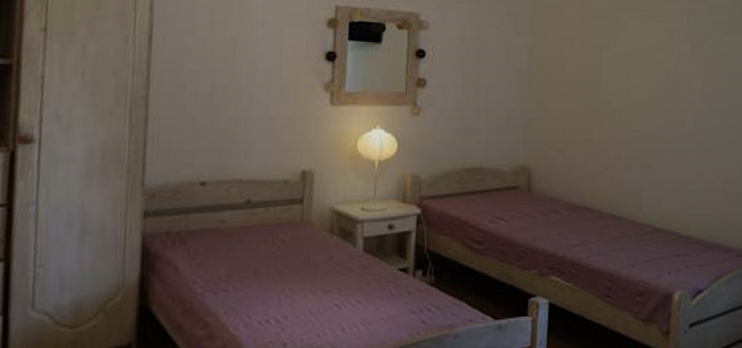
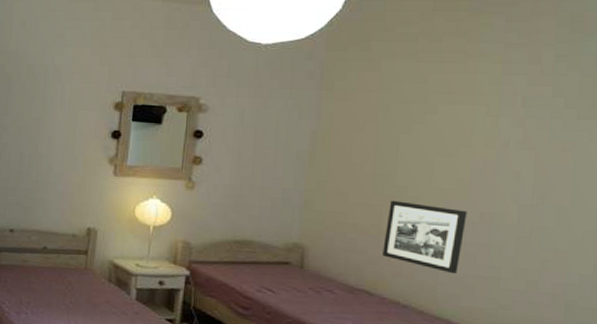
picture frame: none [597,114,659,181] -> present [382,200,467,274]

